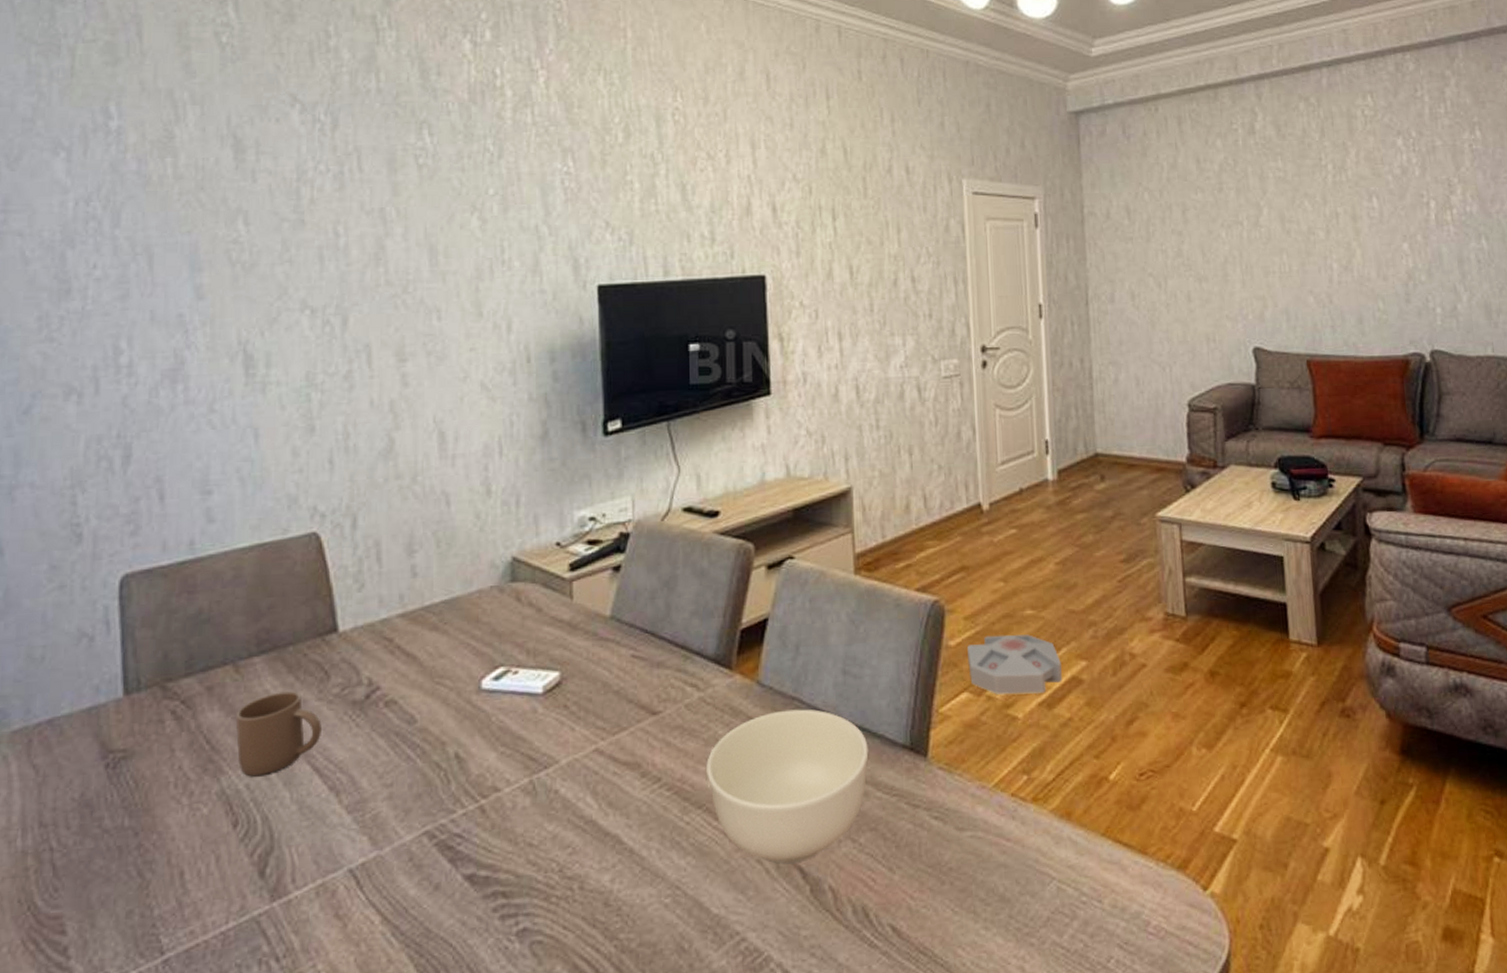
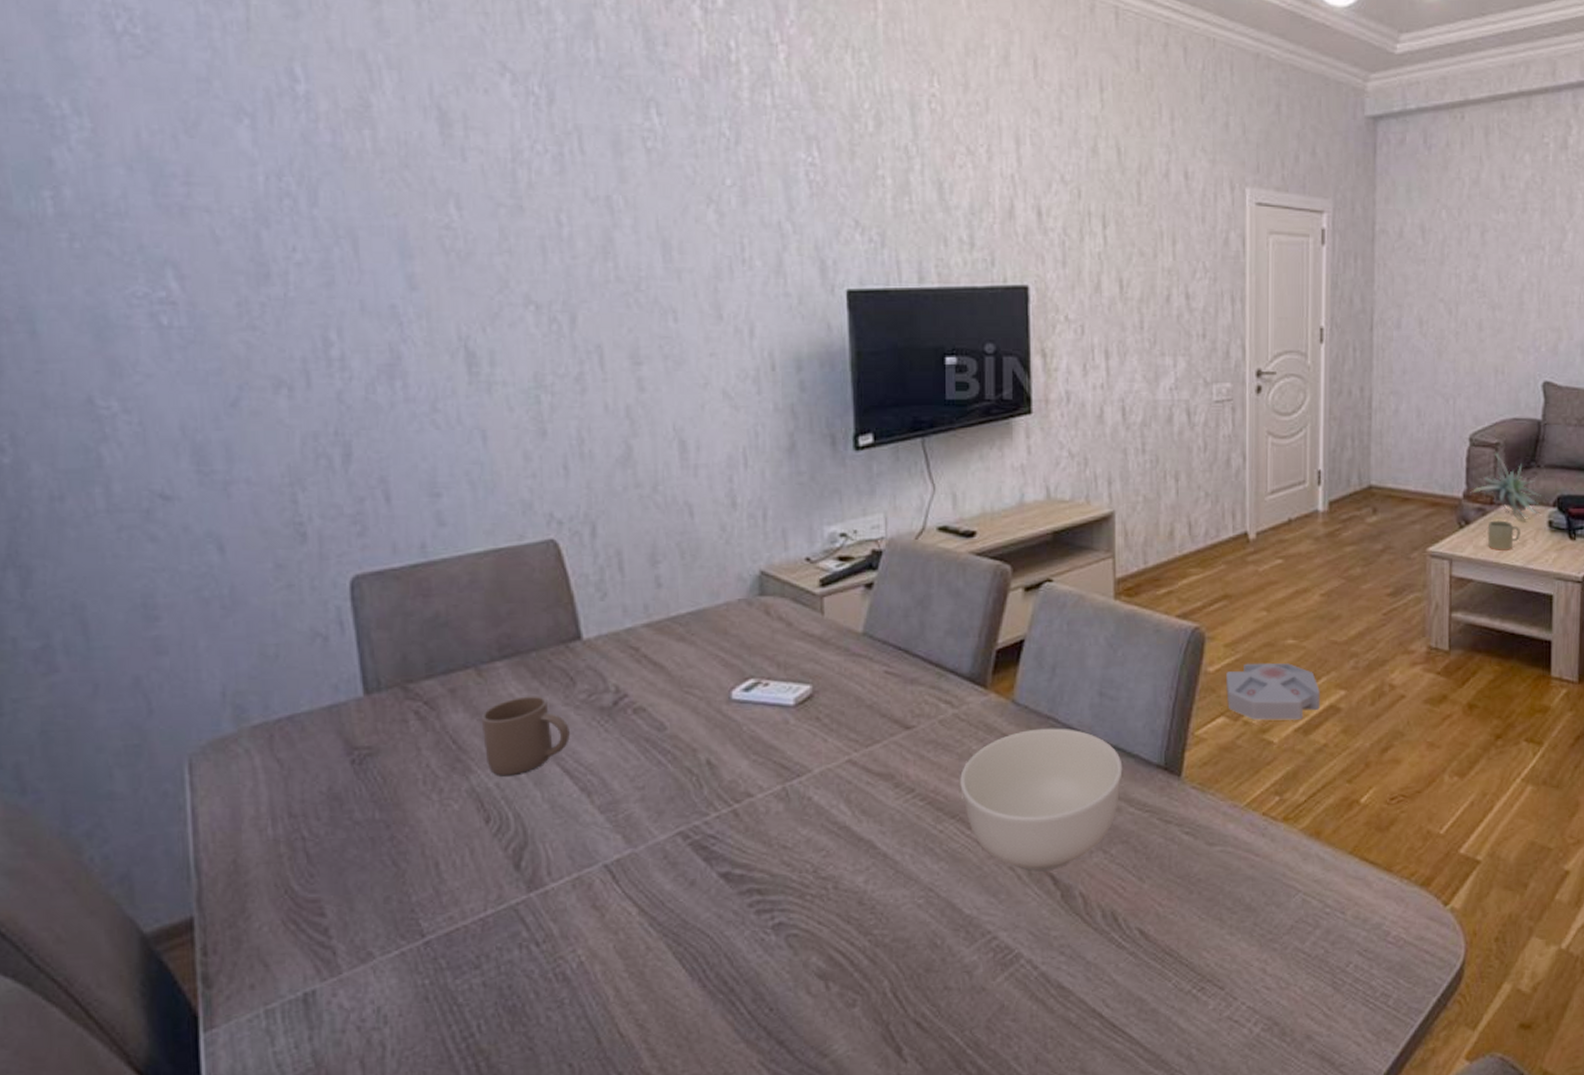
plant: none [1193,416,1264,485] -> present [1470,452,1541,523]
mug: none [1213,483,1246,513] -> present [1487,520,1520,551]

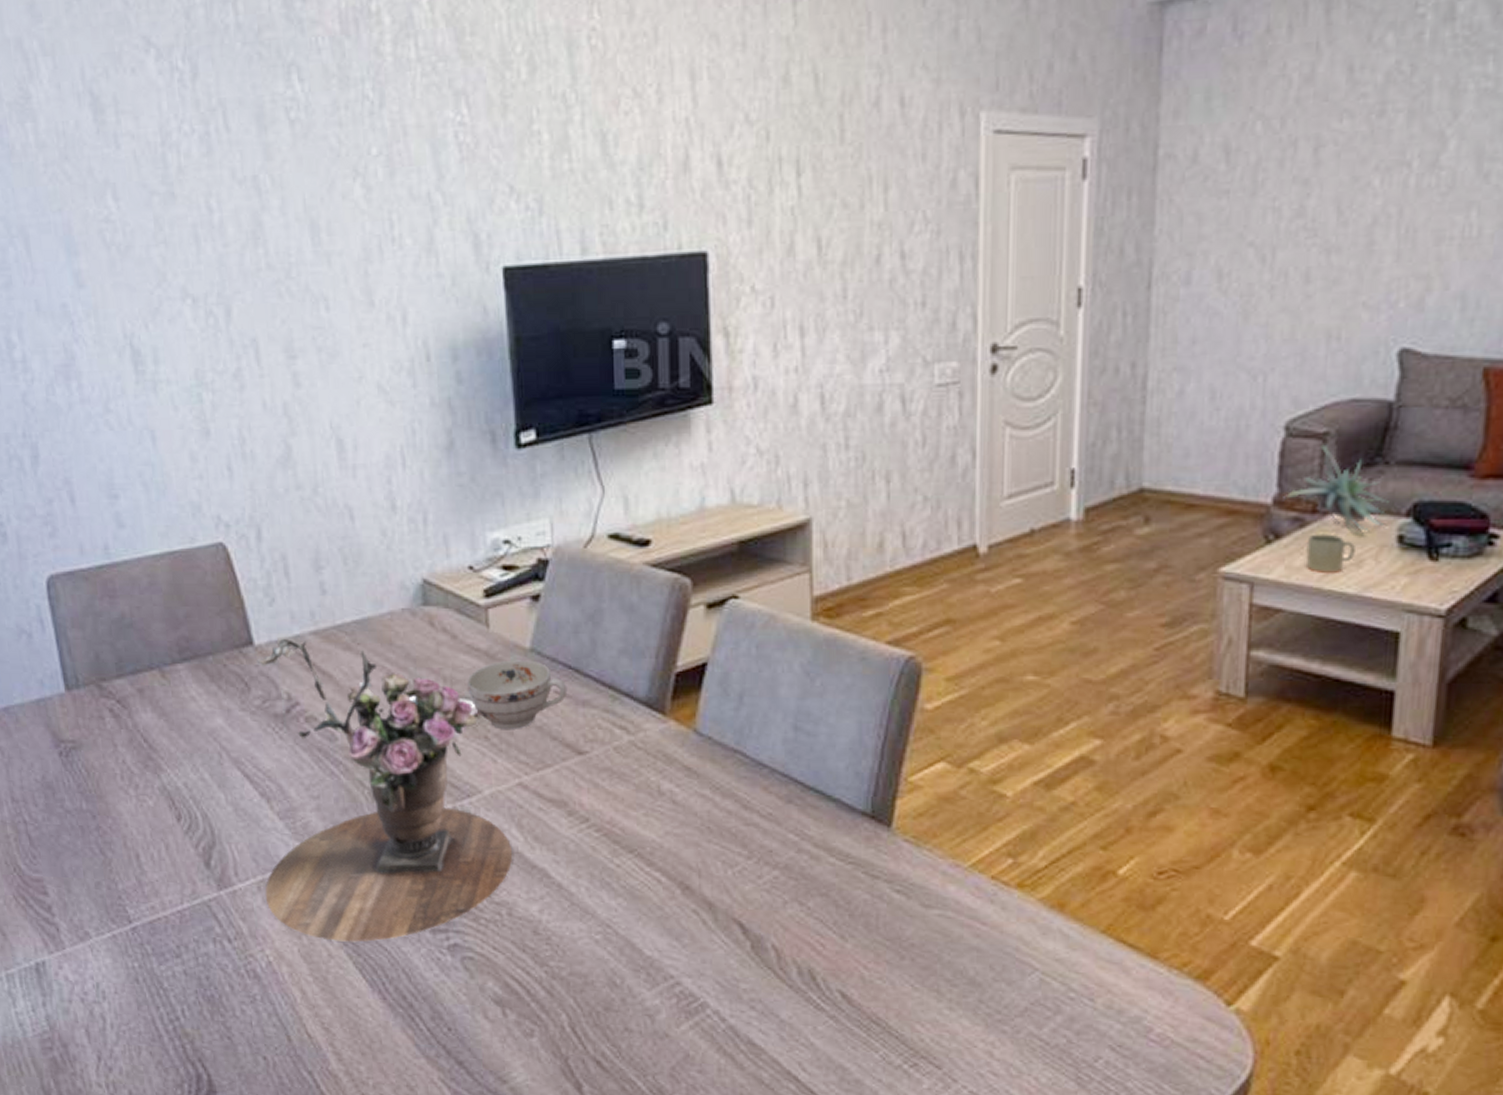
mug: present [481,696,570,776] -> none [167,699,248,777]
flower arrangement: none [580,631,841,933] -> present [258,638,513,942]
teacup: none [801,643,897,709] -> present [467,660,568,729]
bowl: present [960,728,1123,871] -> none [638,762,821,918]
robot vacuum: present [1226,662,1320,721] -> none [948,701,1068,771]

